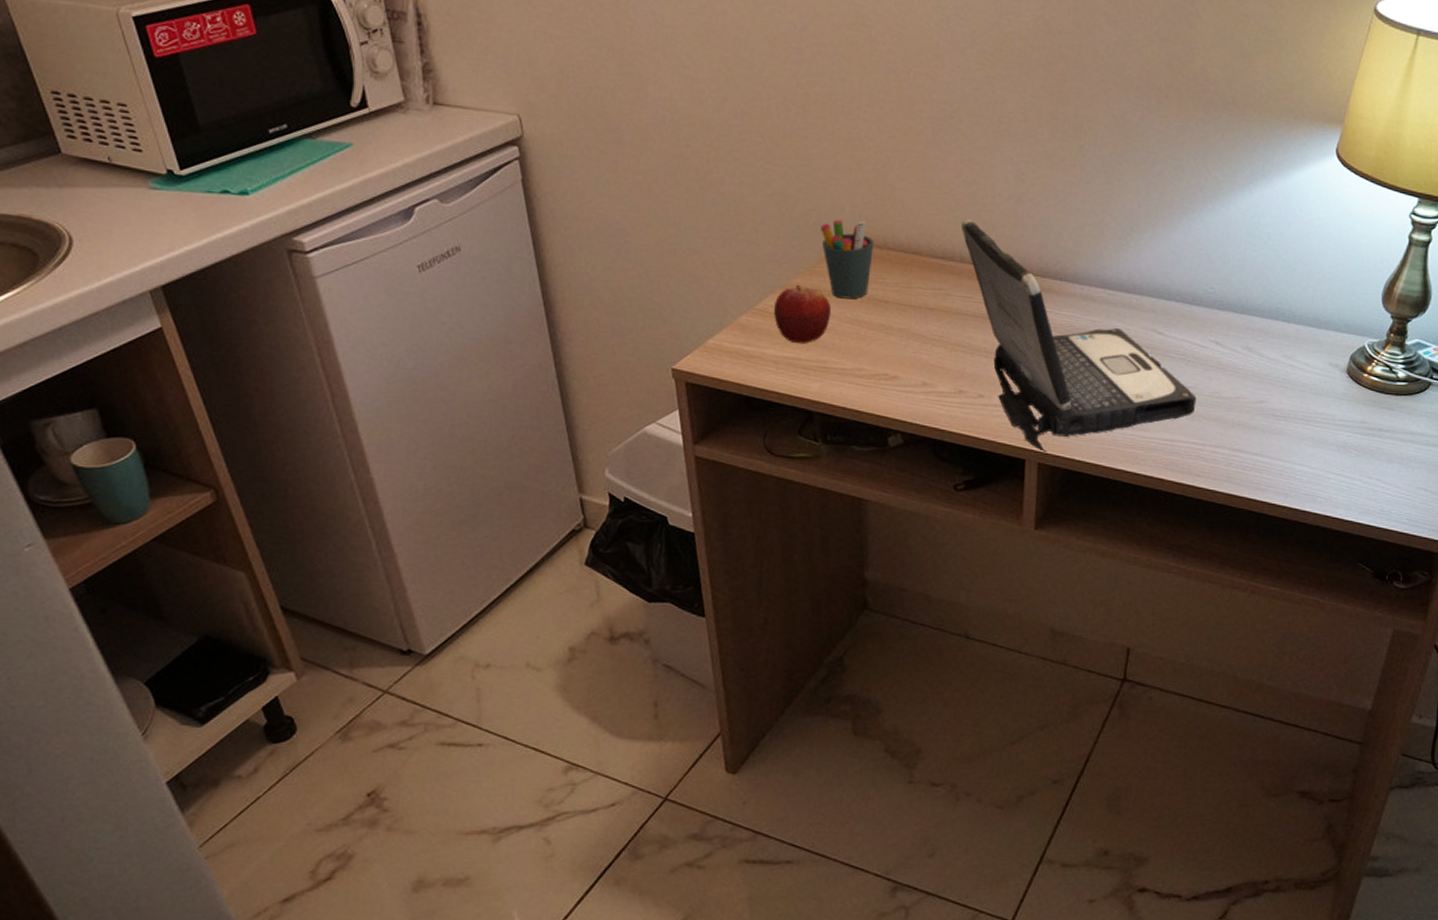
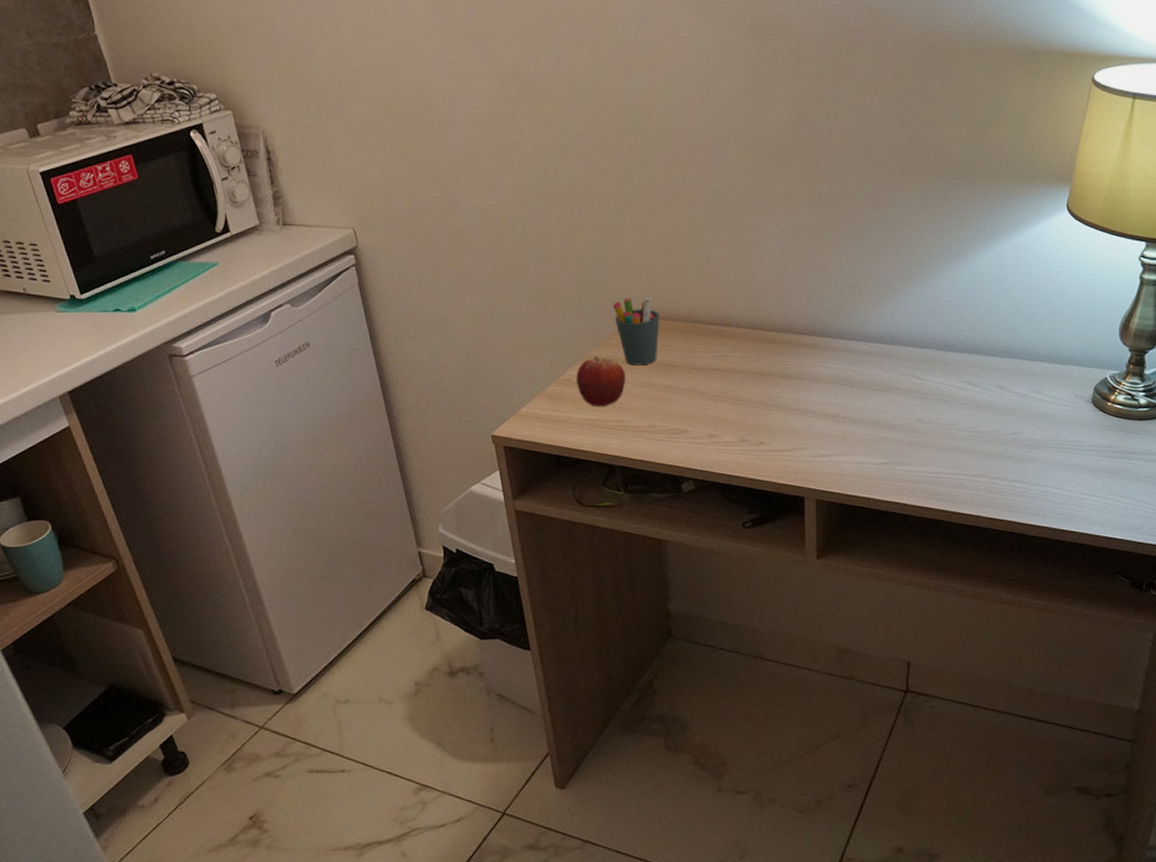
laptop: present [960,219,1197,452] -> none [734,289,955,489]

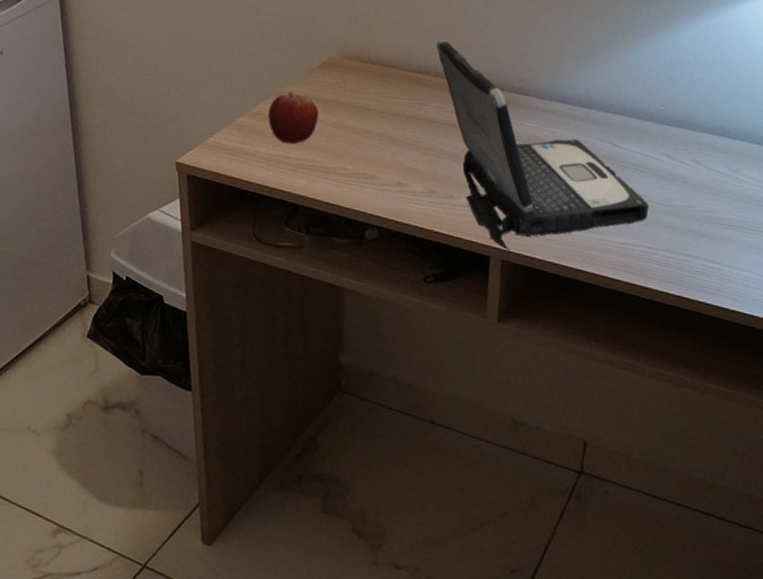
pen holder: present [613,297,660,366] -> none [312,36,359,106]
laptop: none [734,289,955,489] -> present [436,39,649,250]

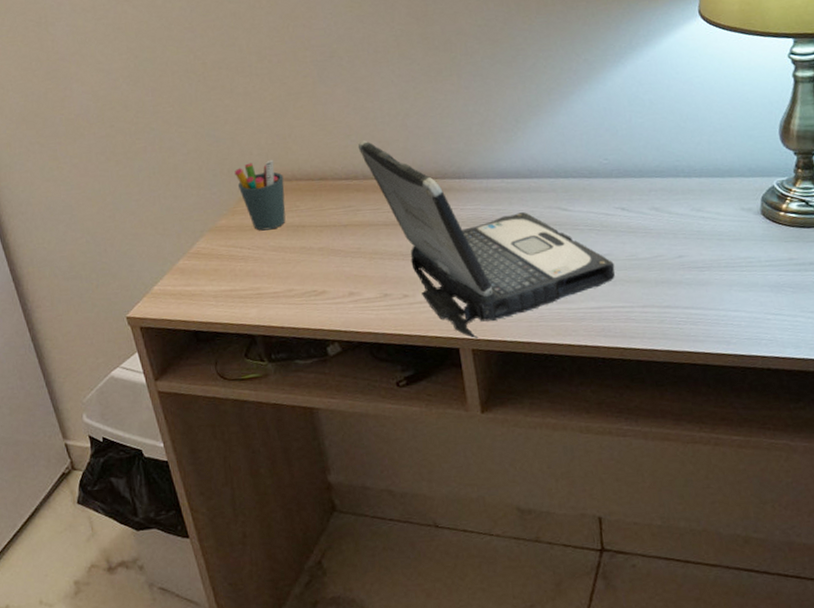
fruit: present [268,92,319,145] -> none [205,226,257,277]
pen holder: none [312,36,359,106] -> present [234,159,286,231]

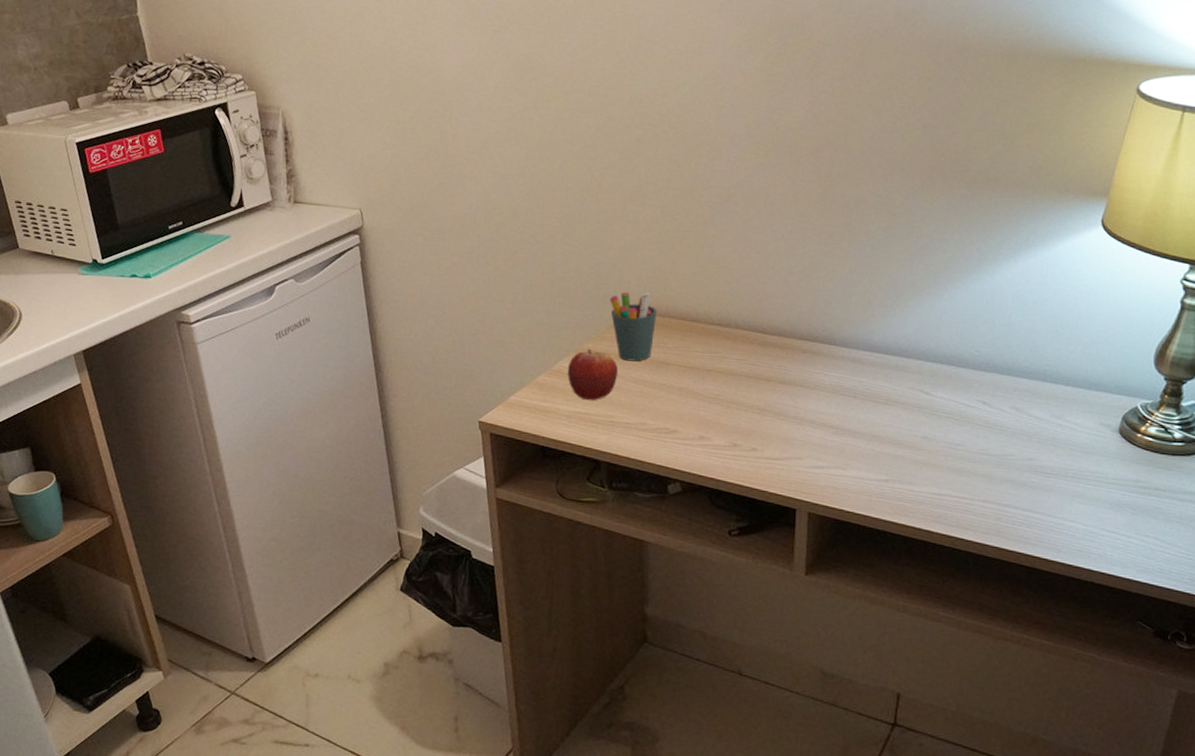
fruit: none [205,226,257,277] -> present [568,349,619,401]
laptop: present [357,140,616,338] -> none [736,290,964,502]

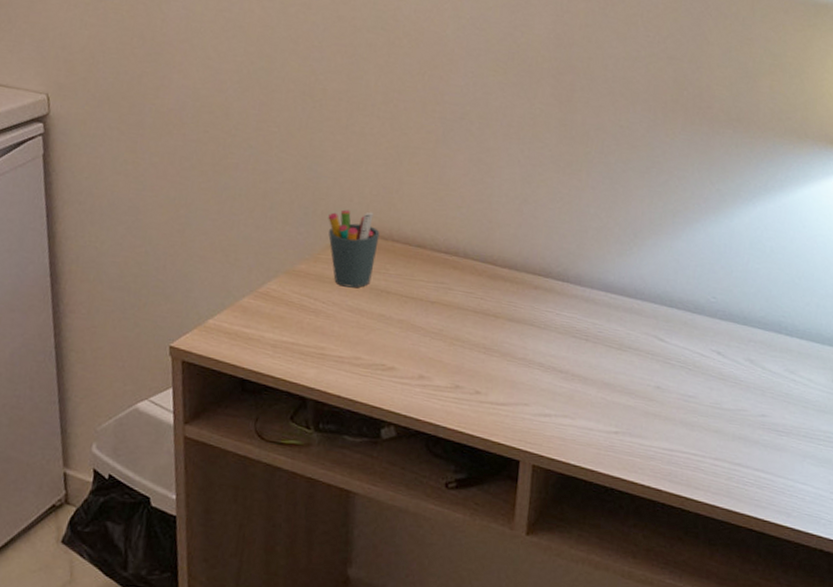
fruit: present [568,349,619,401] -> none [275,271,333,330]

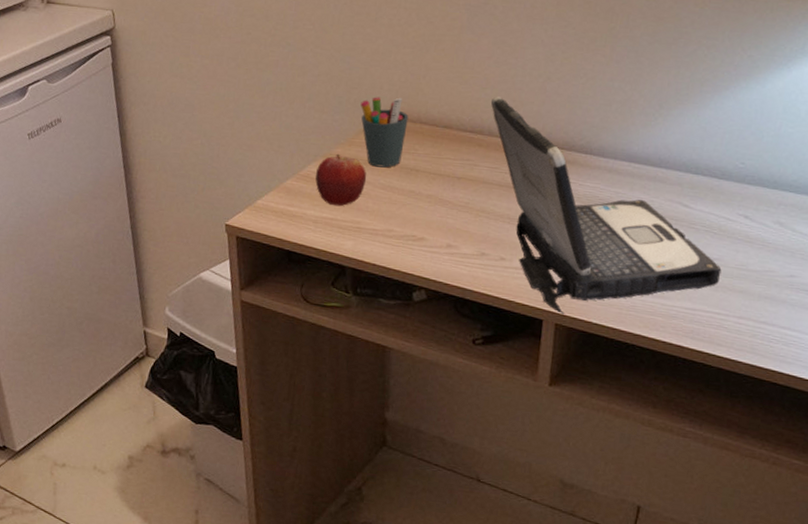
fruit: none [275,271,333,330] -> present [315,154,367,207]
laptop: none [466,216,697,454] -> present [490,96,722,314]

